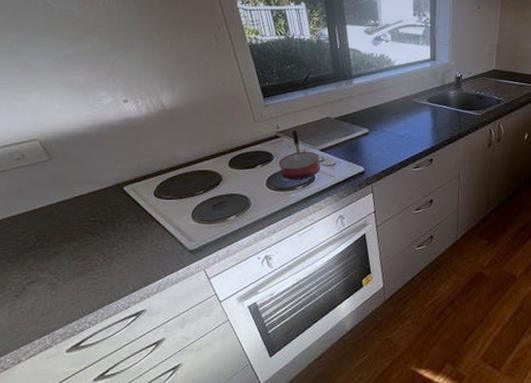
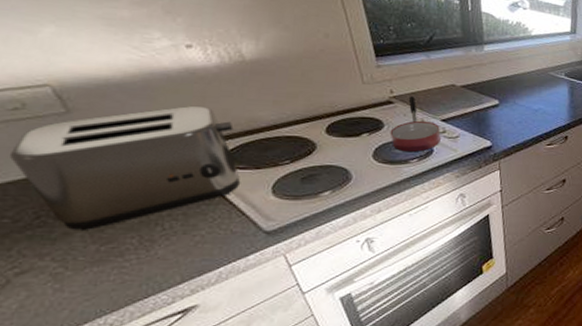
toaster: none [17,149,168,250] -> present [9,105,240,230]

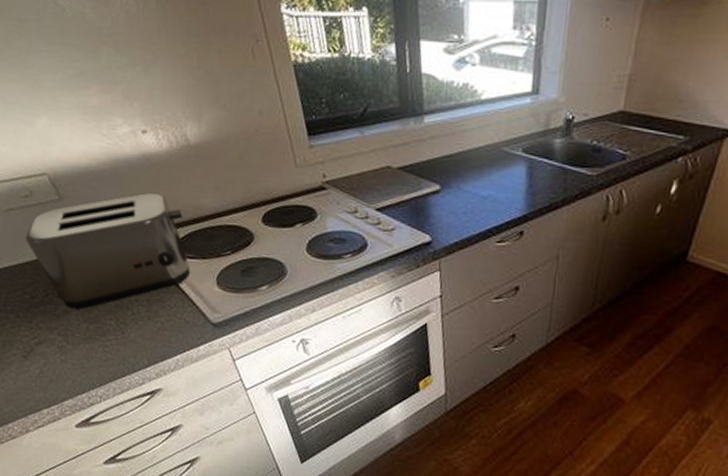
frying pan: present [389,96,441,153] -> none [323,181,376,247]

